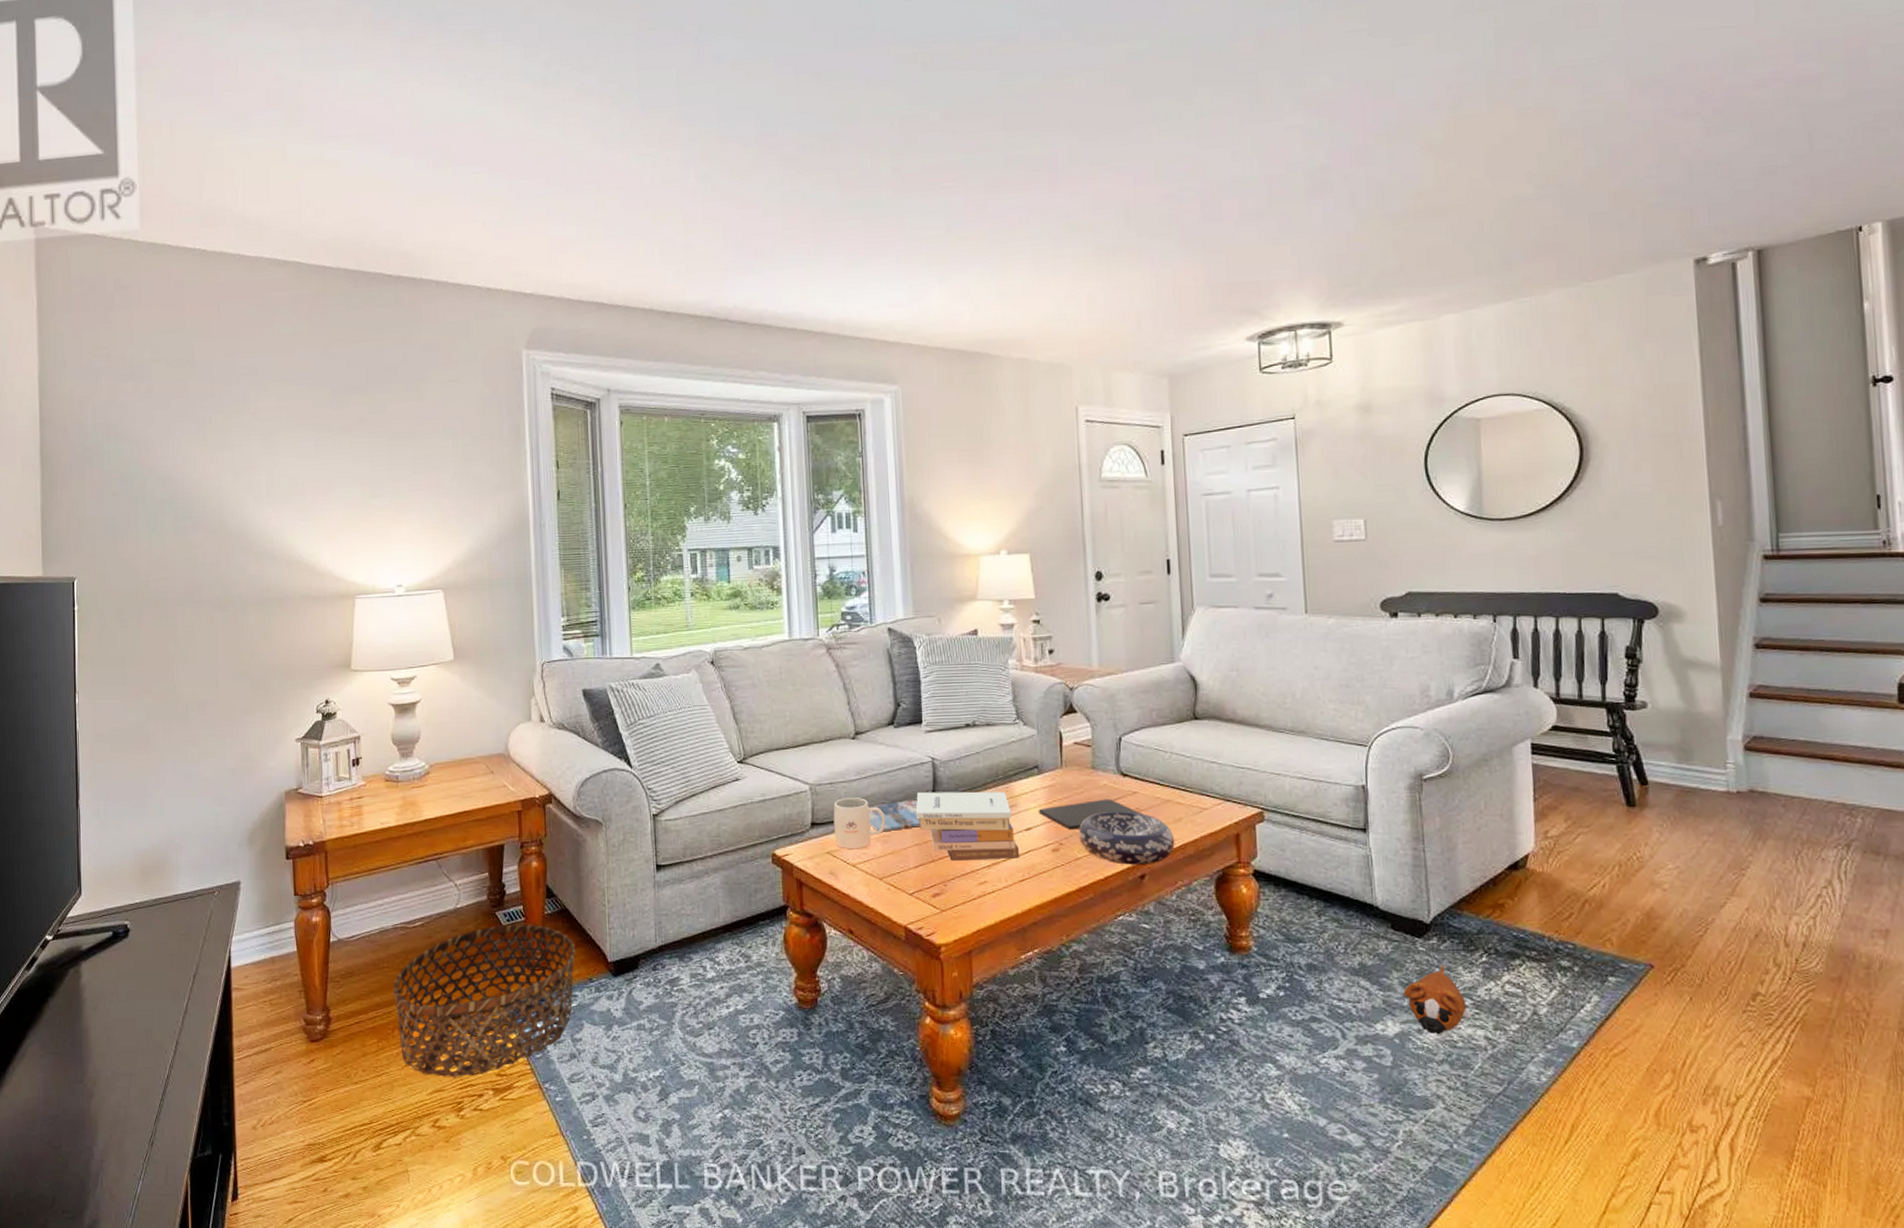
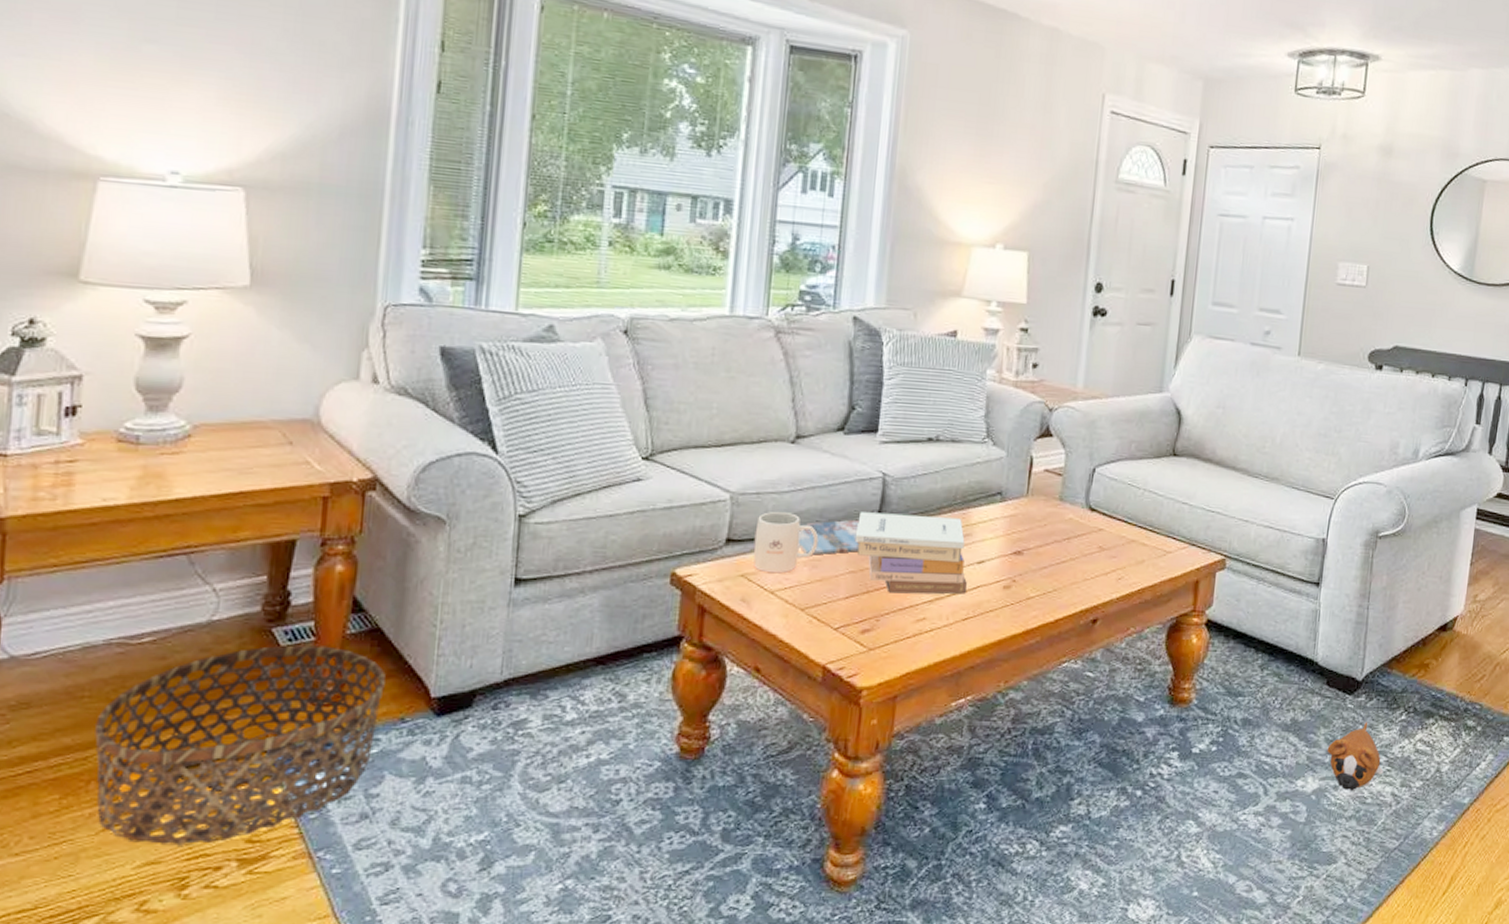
tablet: present [1038,799,1143,830] -> none [994,534,1106,566]
decorative bowl: present [1078,810,1175,865] -> none [1033,547,1134,608]

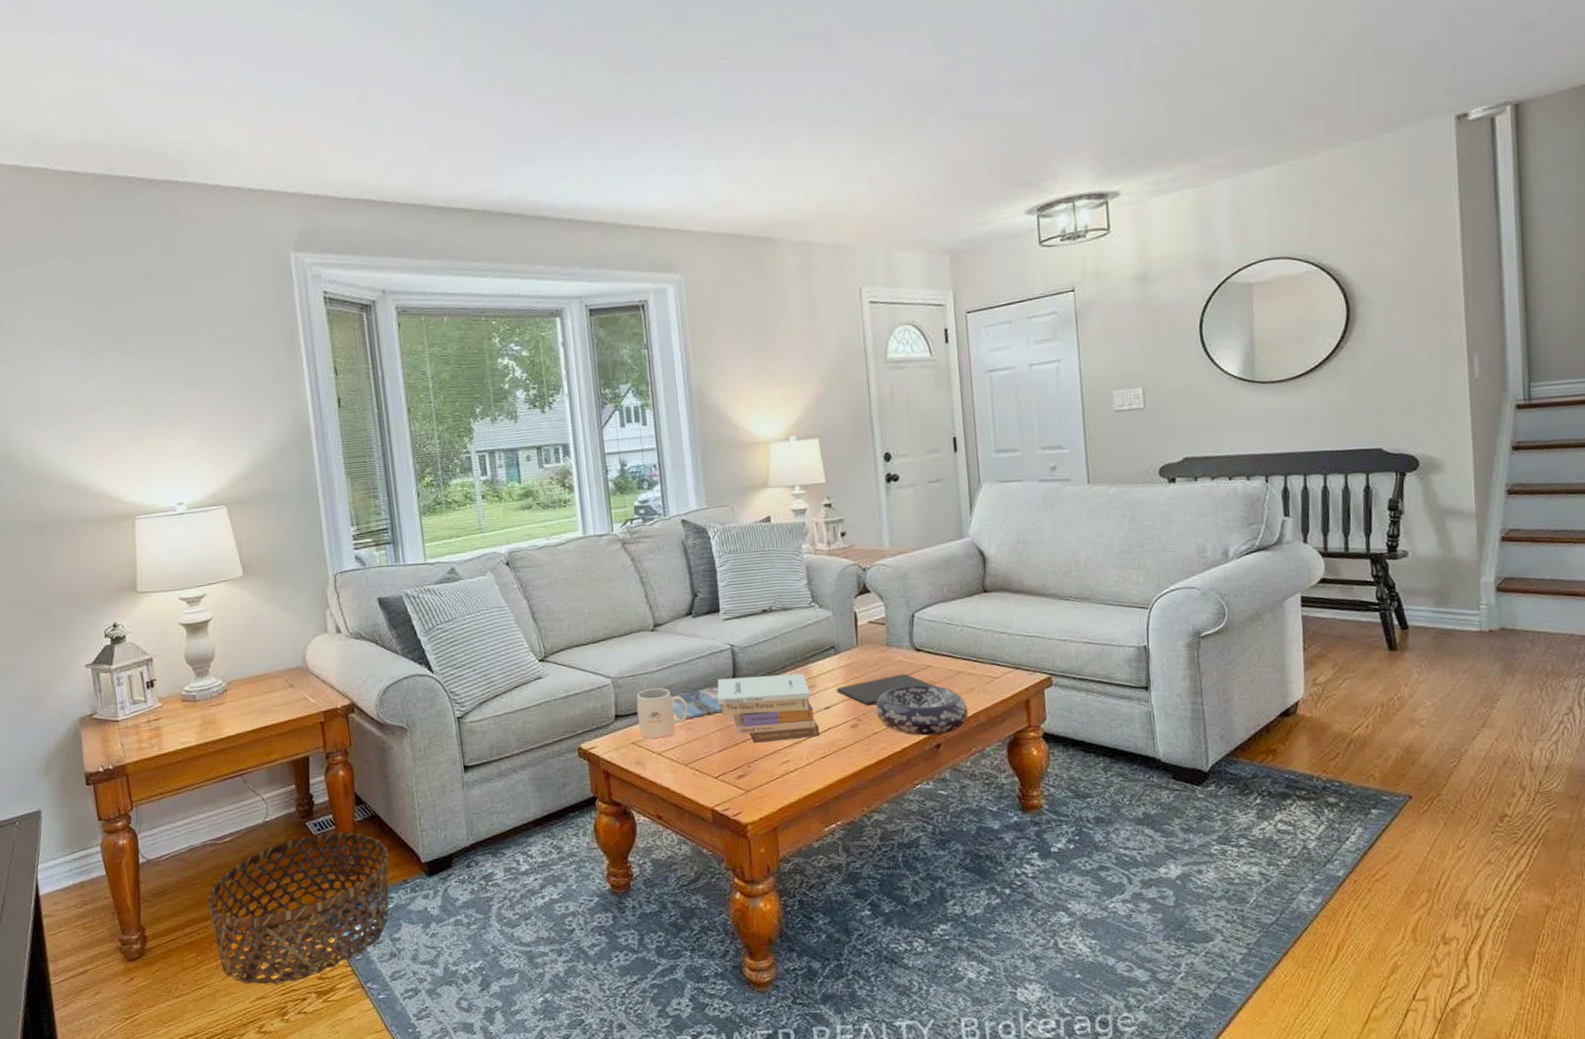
tablet: none [994,534,1106,566] -> present [836,673,937,706]
decorative bowl: none [1033,547,1134,608] -> present [875,684,969,736]
dog toy: present [1327,722,1384,791] -> none [1184,809,1247,874]

